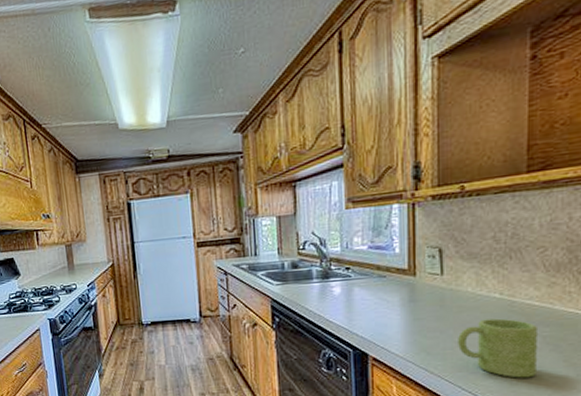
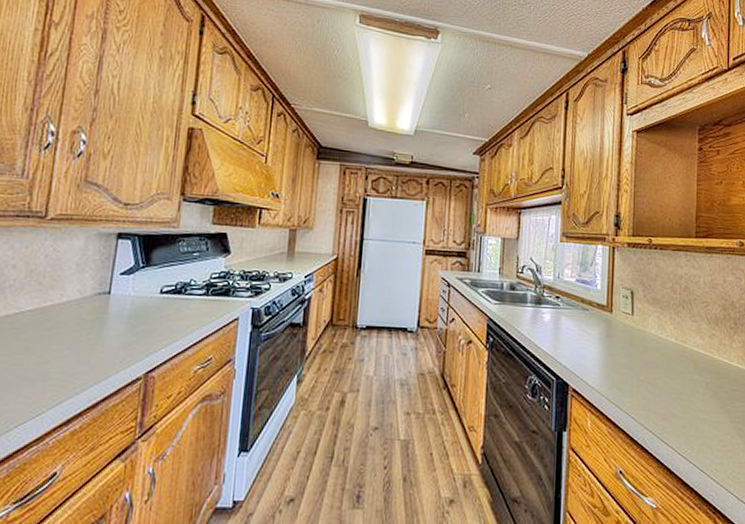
mug: present [458,318,539,378] -> none [643,361,703,421]

